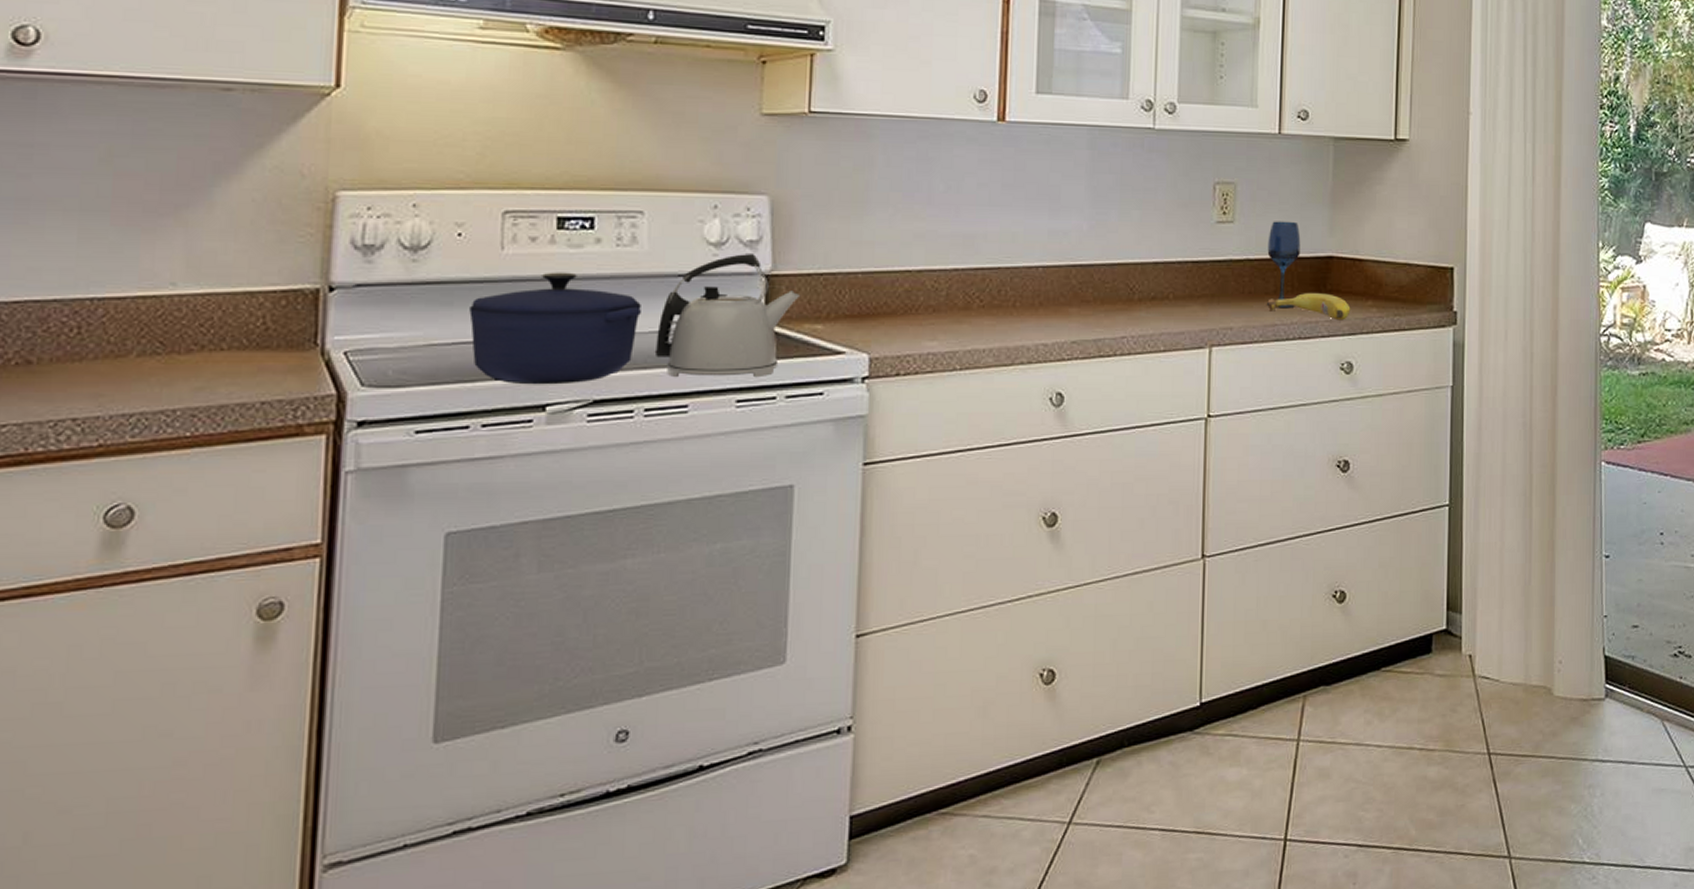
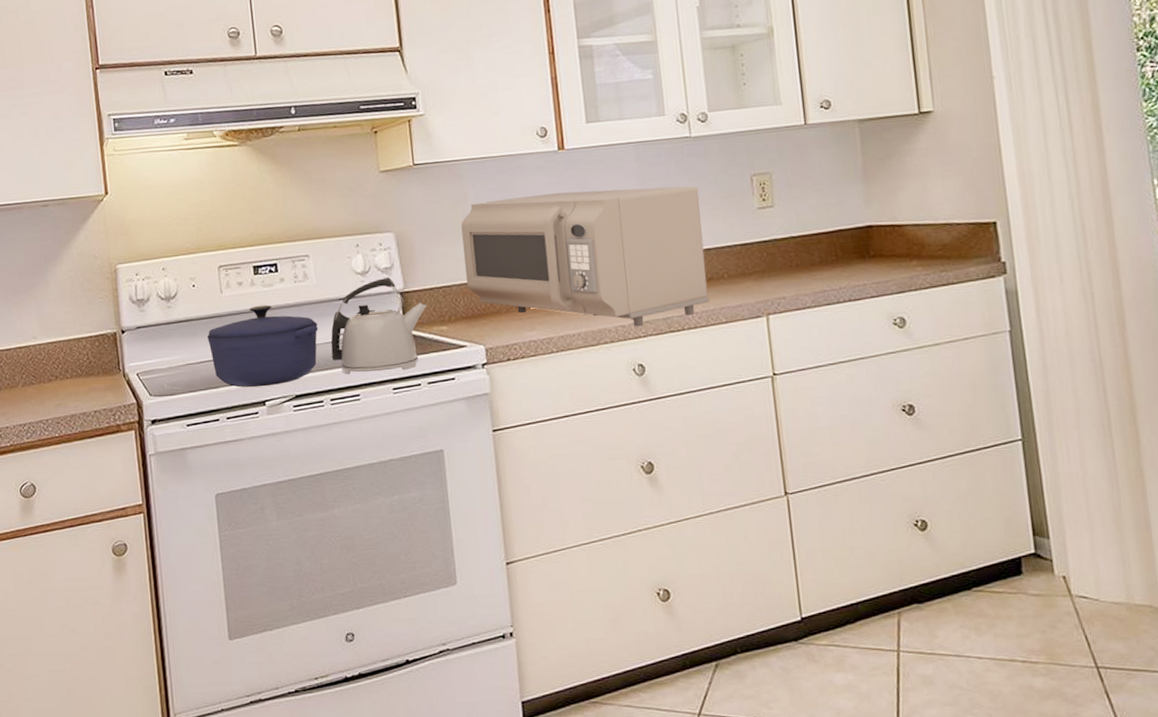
microwave: none [856,171,1155,347] -> present [461,186,710,327]
wineglass: present [1267,221,1301,307] -> none [807,199,841,275]
fruit: present [1267,293,1351,321] -> none [814,258,896,282]

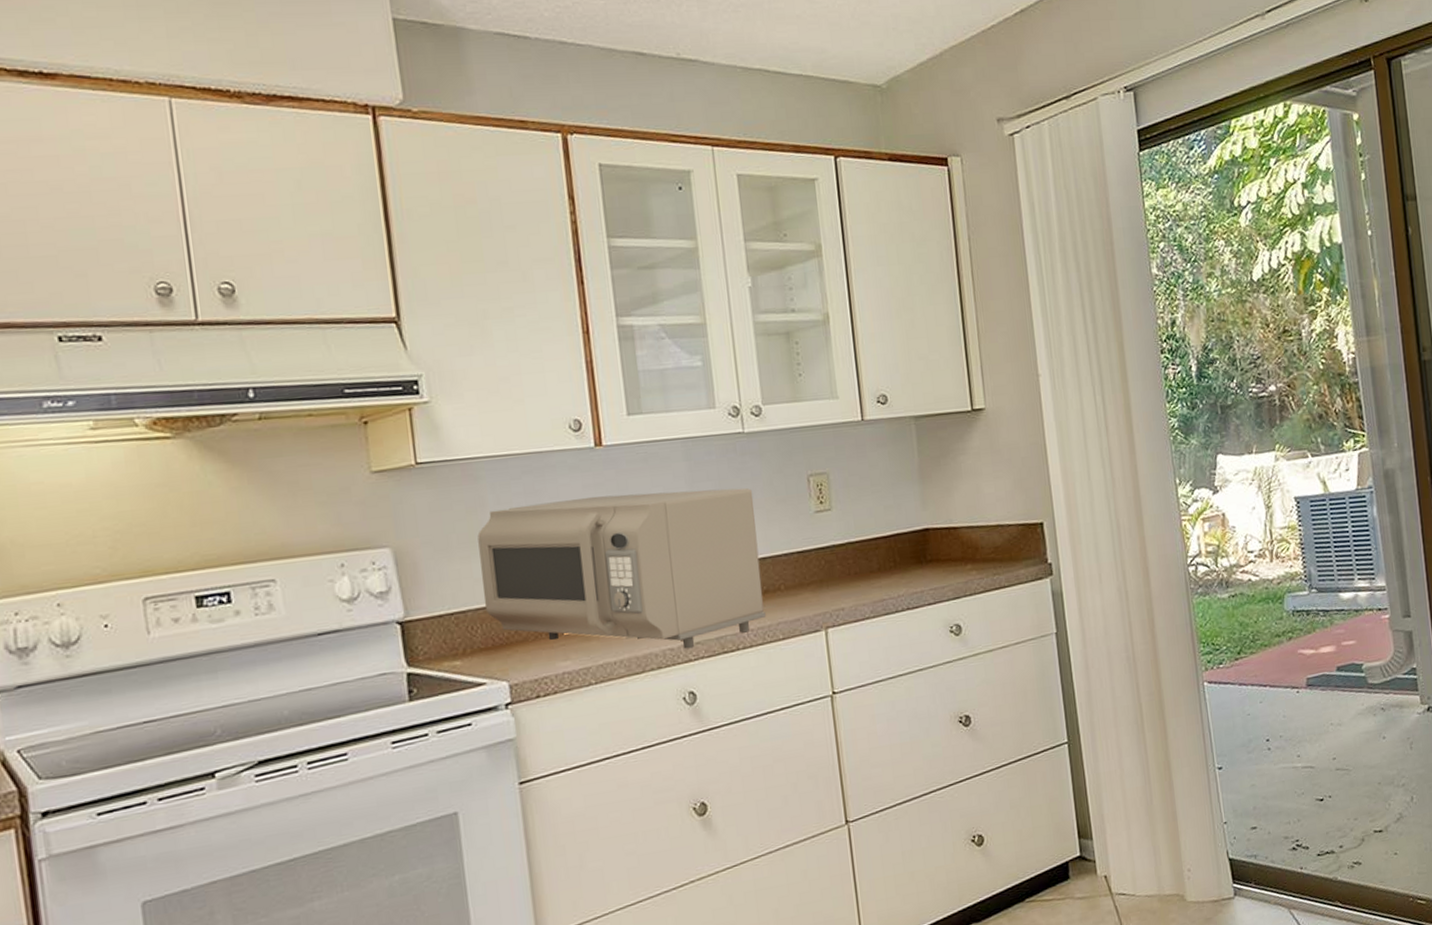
cooking pot: present [207,304,318,388] -> none [127,645,289,758]
kettle: present [331,278,428,375] -> none [307,604,436,730]

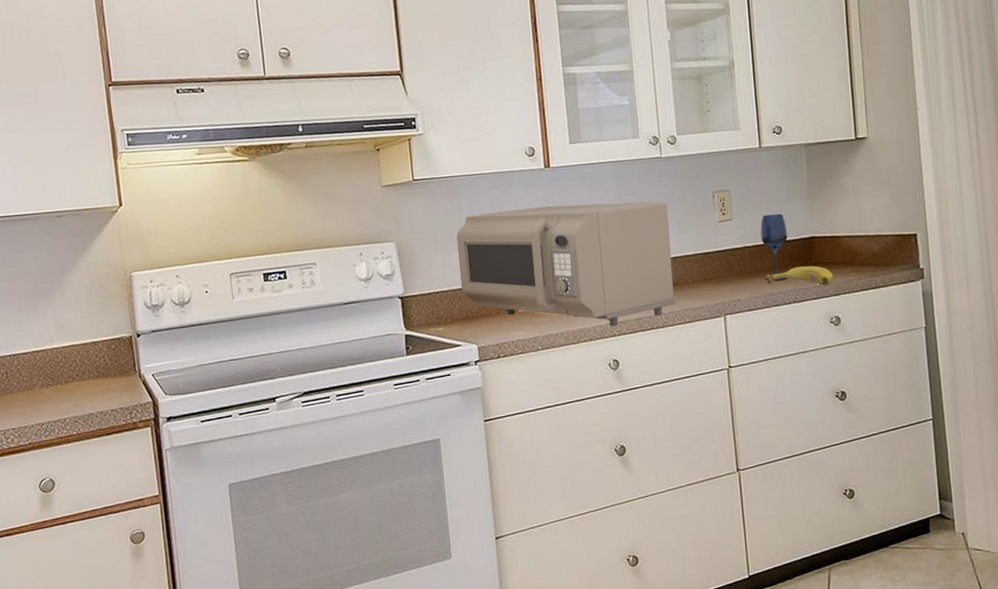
wineglass: none [865,501,900,583] -> present [760,213,788,280]
fruit: none [873,563,952,588] -> present [765,265,834,286]

